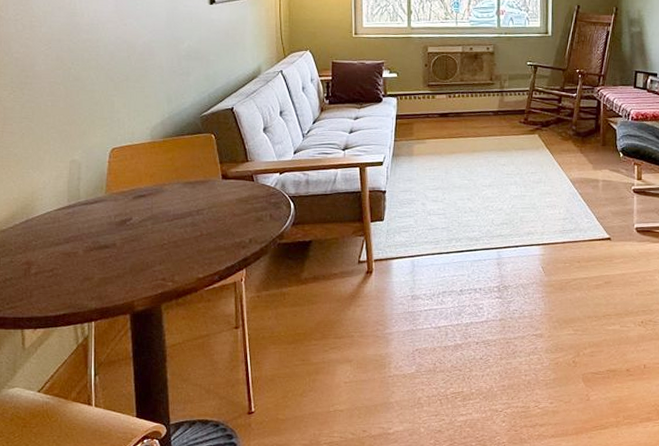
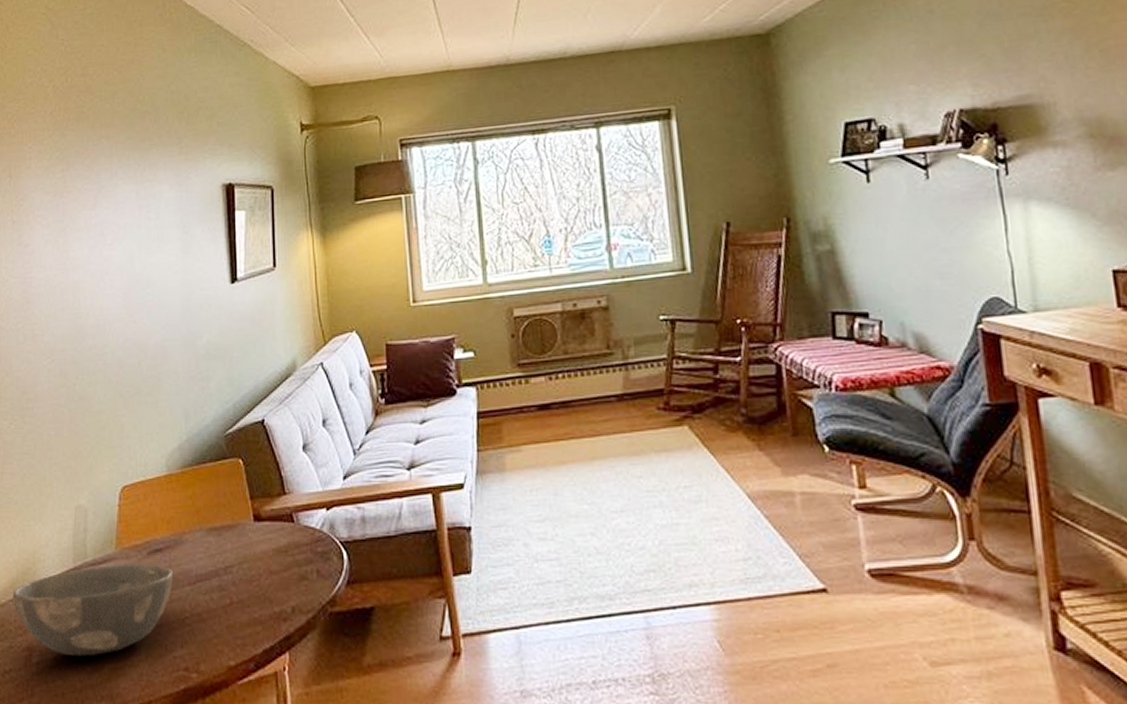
bowl: none [13,204,155,270] -> present [12,563,174,657]

